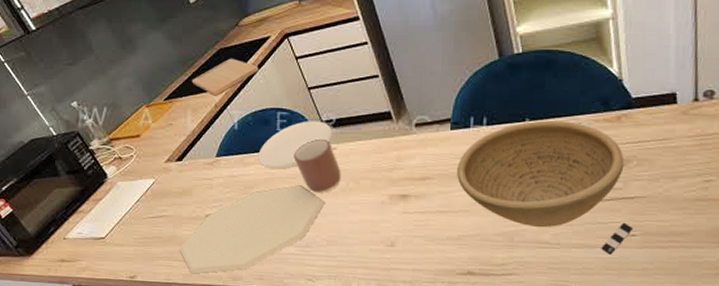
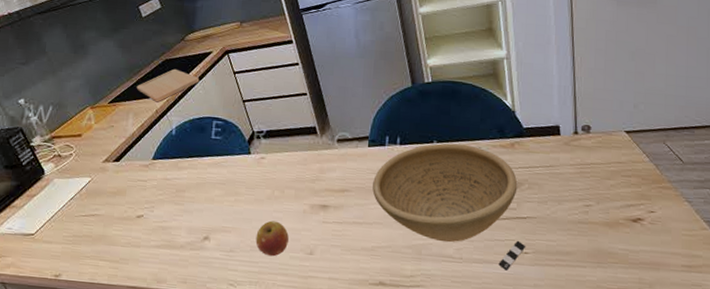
placemat: present [179,185,325,274] -> none [107,190,251,275]
plate: present [258,121,333,170] -> none [192,130,263,176]
mug: present [294,138,341,193] -> none [225,148,268,200]
fruit: none [332,213,367,250] -> present [255,220,289,257]

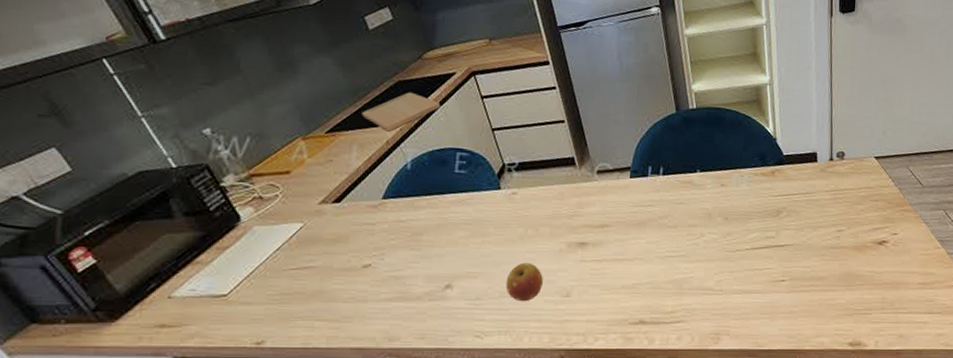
bowl: present [372,143,526,271] -> none [634,172,783,299]

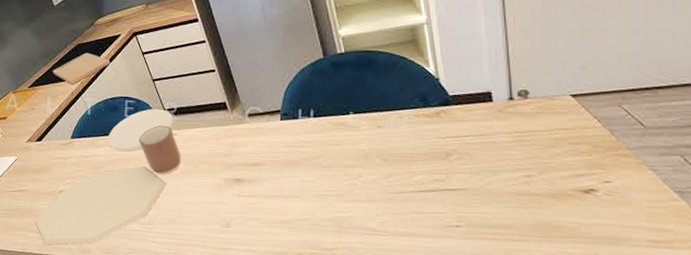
placemat: none [325,231,501,336] -> present [35,166,166,245]
plate: none [431,163,515,215] -> present [107,109,174,152]
mug: none [470,182,521,240] -> present [139,125,181,174]
fruit: present [505,262,543,302] -> none [172,194,204,229]

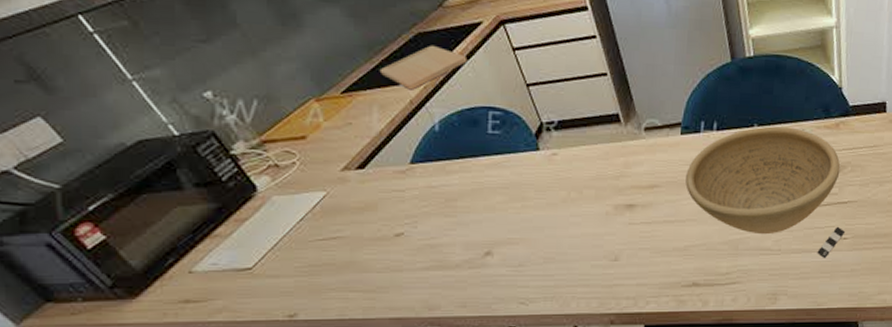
placemat: present [35,166,166,245] -> none [358,196,542,306]
plate: present [107,109,174,152] -> none [464,122,554,179]
mug: present [139,125,181,174] -> none [507,143,562,204]
bowl: none [287,114,458,244] -> present [685,126,846,258]

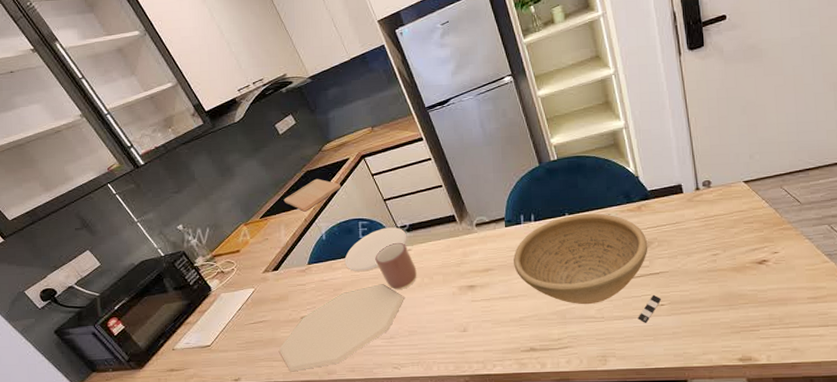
placemat: none [358,196,542,306] -> present [278,284,404,372]
plate: none [464,122,554,179] -> present [344,227,407,272]
mug: none [507,143,562,204] -> present [375,242,417,289]

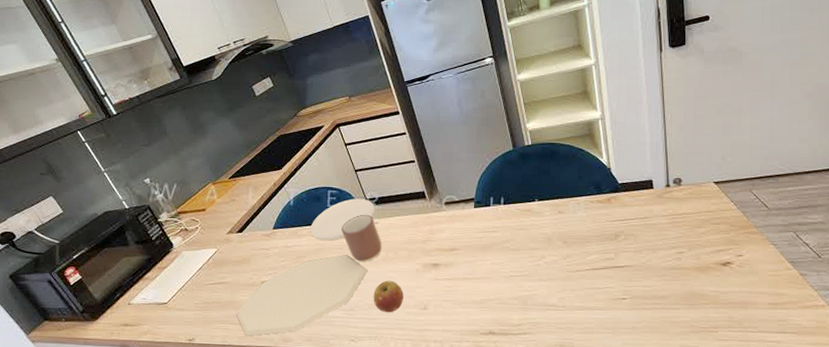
cutting board: present [283,178,341,212] -> none [254,143,313,176]
fruit: none [412,305,442,338] -> present [373,280,404,313]
bowl: present [514,213,662,323] -> none [480,201,624,316]

